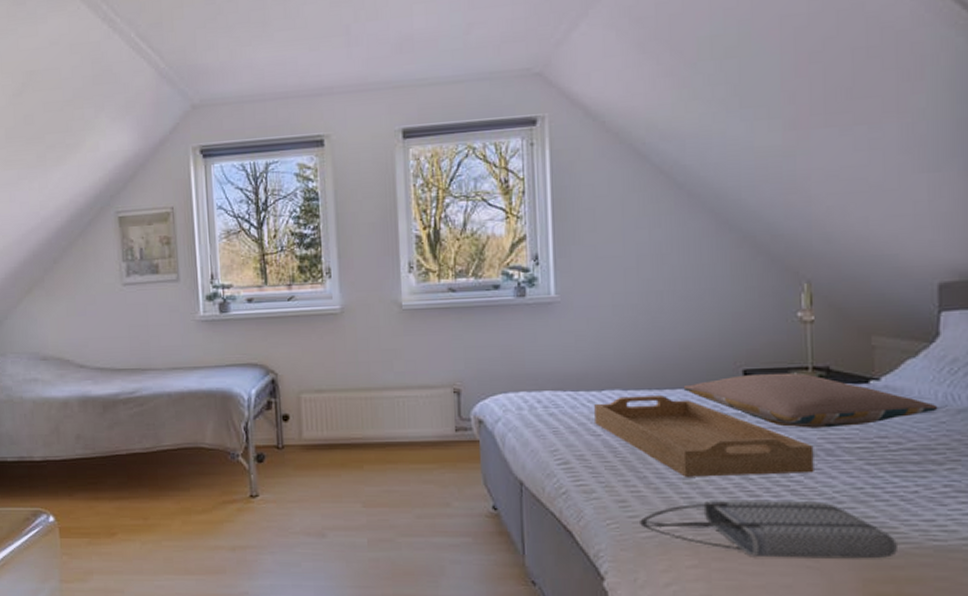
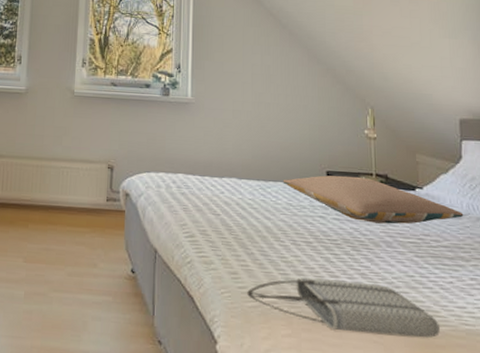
serving tray: present [594,395,814,477] -> none [216,184,378,261]

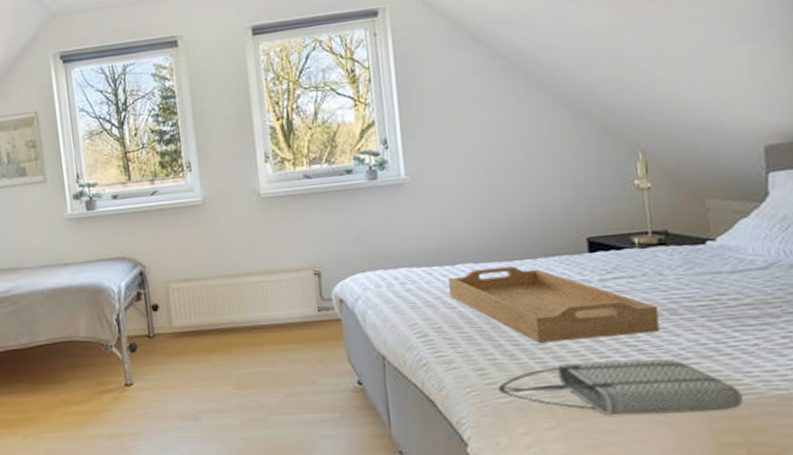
serving tray: none [216,184,378,261] -> present [448,266,660,343]
pillow: present [283,175,464,224] -> none [531,238,772,290]

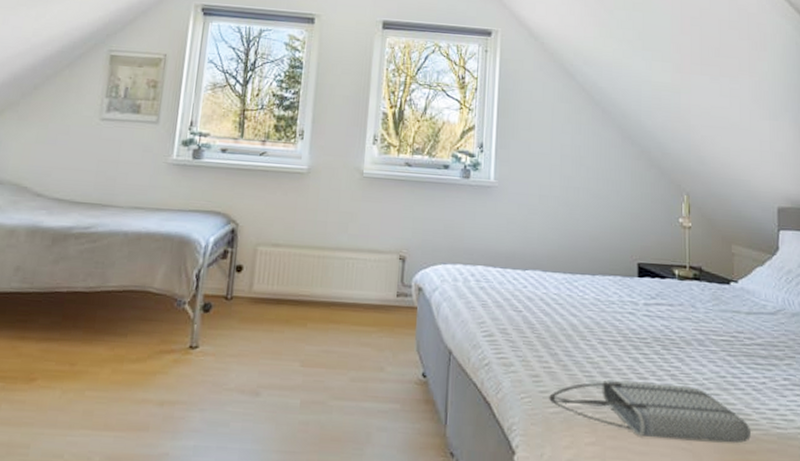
serving tray: present [448,266,660,343] -> none [518,277,689,361]

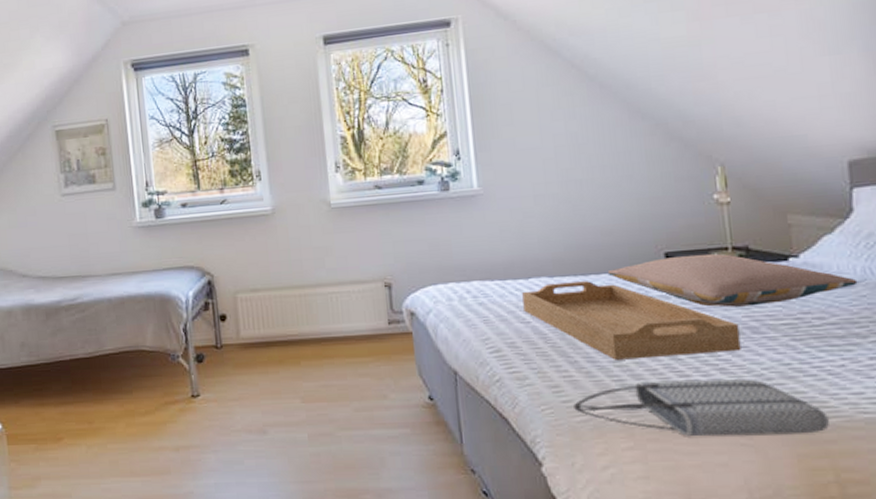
serving tray: none [518,277,689,361] -> present [522,281,741,360]
pillow: none [591,267,779,321] -> present [607,253,858,307]

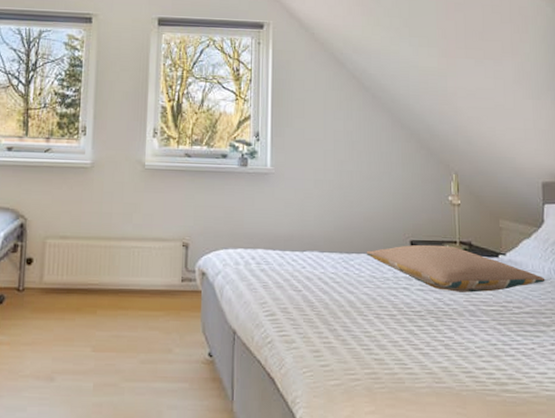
serving tray: present [522,281,741,360] -> none [297,257,462,331]
tote bag: present [573,378,829,437] -> none [330,351,521,406]

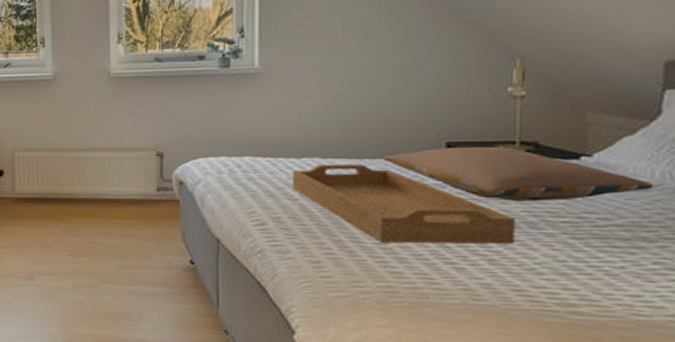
serving tray: none [297,257,462,331] -> present [293,164,516,245]

